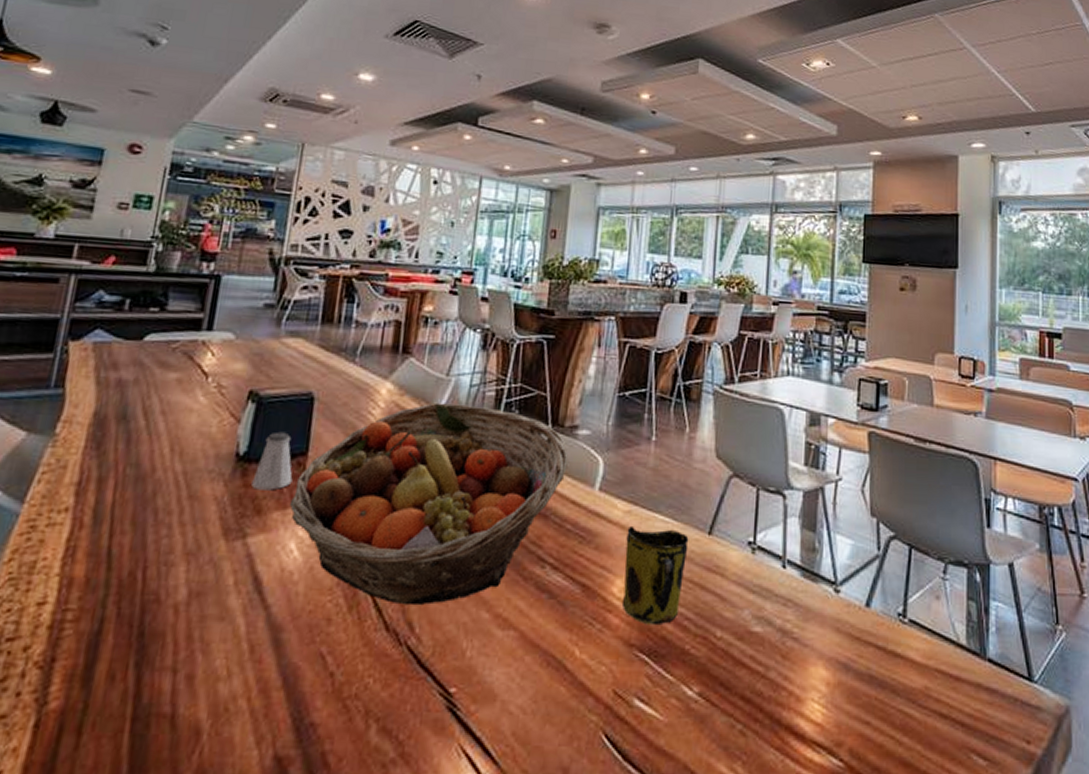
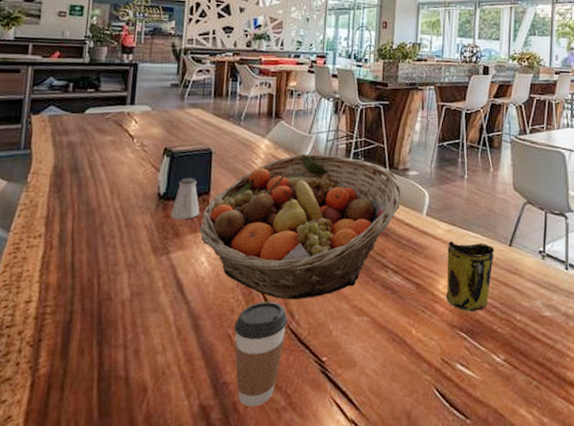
coffee cup: none [328,607,405,759] -> present [234,302,287,407]

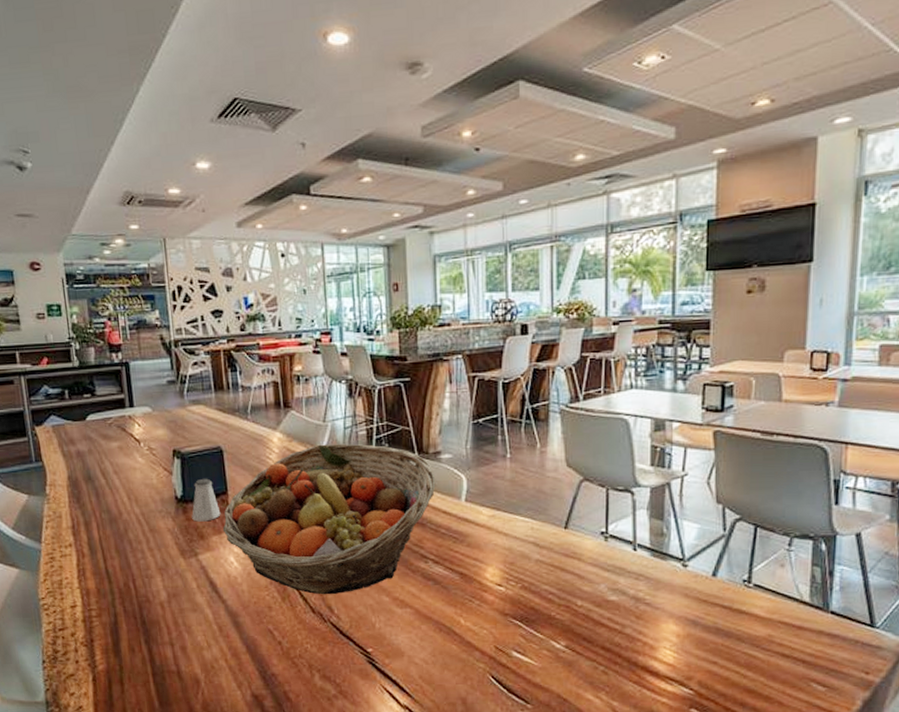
coffee cup: present [234,302,287,407] -> none [273,598,327,696]
mug: present [446,241,495,312] -> none [493,527,548,600]

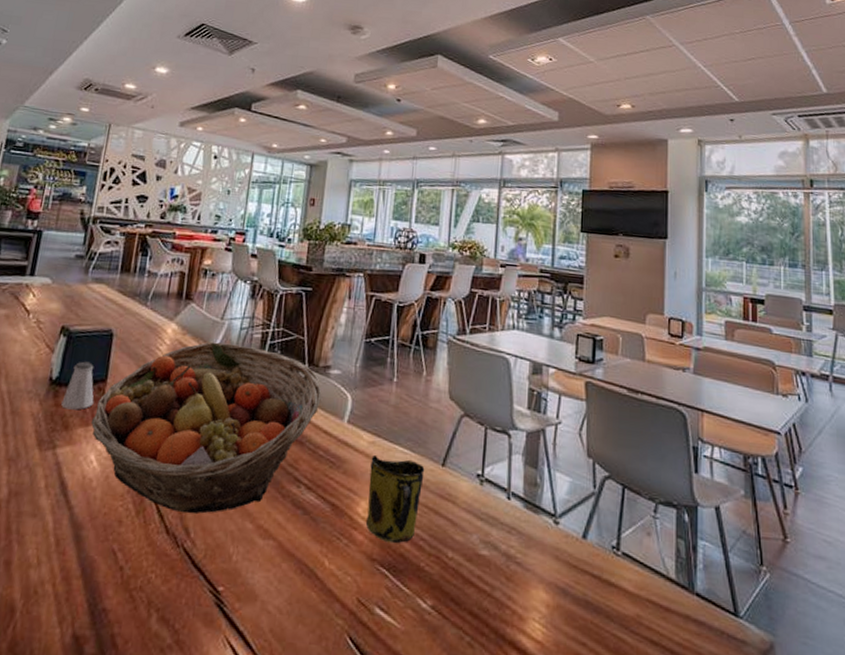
mug: none [493,527,548,600] -> present [366,455,425,544]

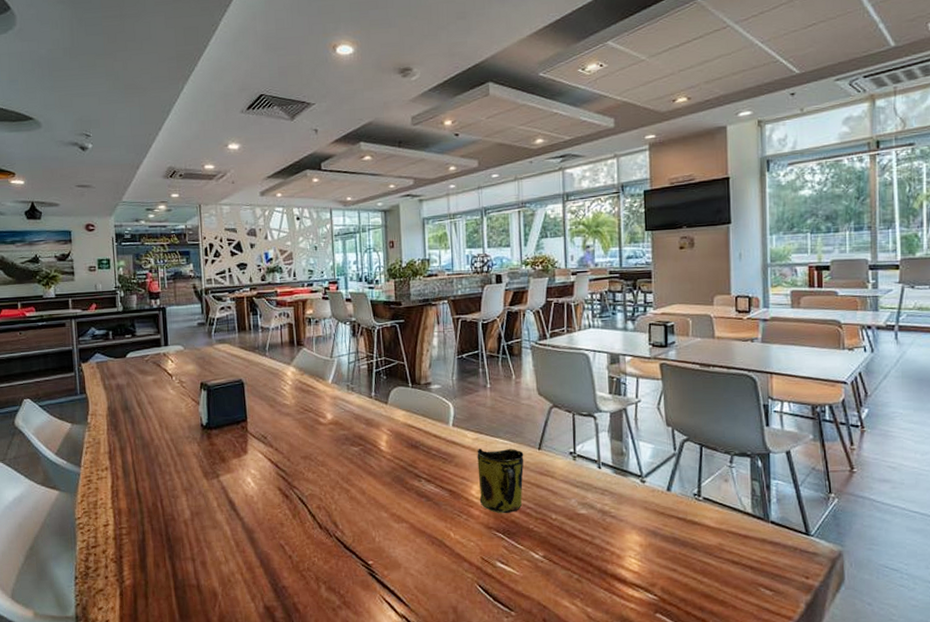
saltshaker: present [61,361,94,410] -> none [215,407,241,446]
fruit basket: present [90,342,322,514] -> none [241,376,427,512]

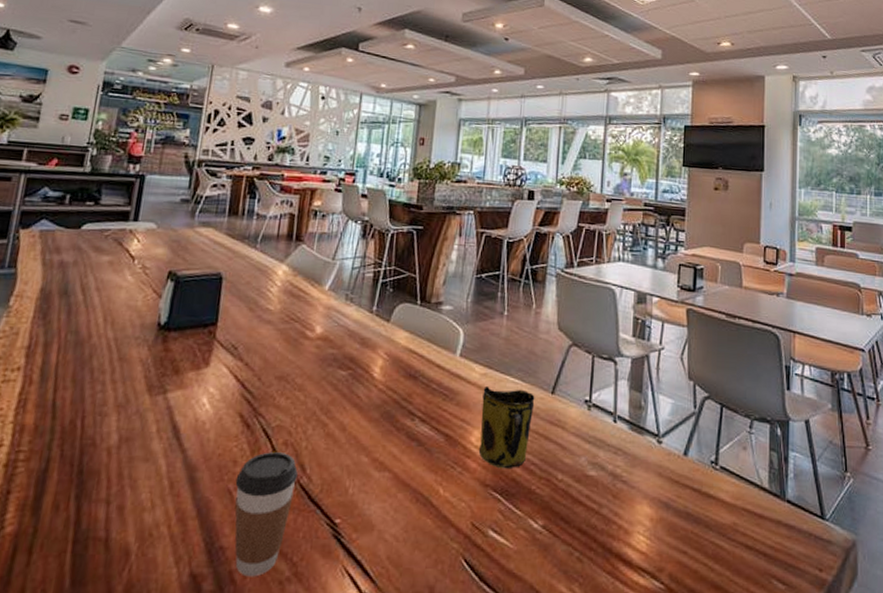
coffee cup: none [285,514,332,607] -> present [234,452,298,577]

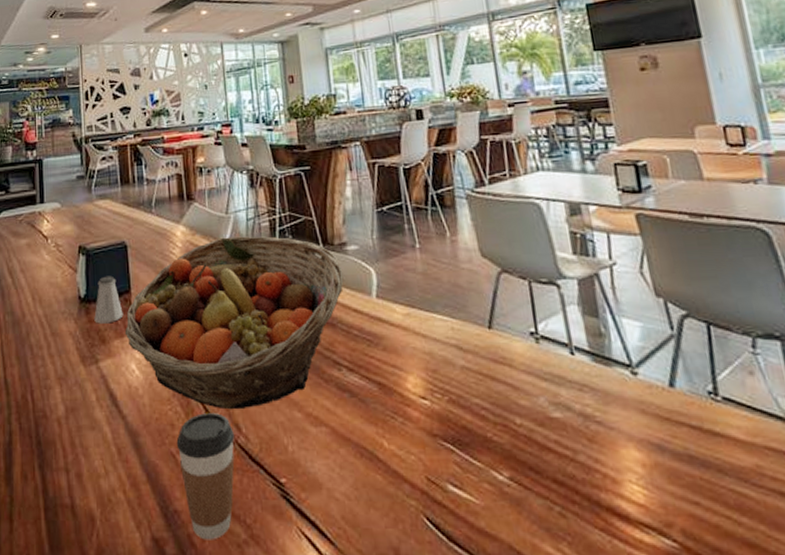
saltshaker: none [171,305,205,354] -> present [94,275,123,324]
fruit basket: none [202,282,434,451] -> present [124,236,344,410]
mug: present [479,387,535,469] -> none [409,327,474,416]

